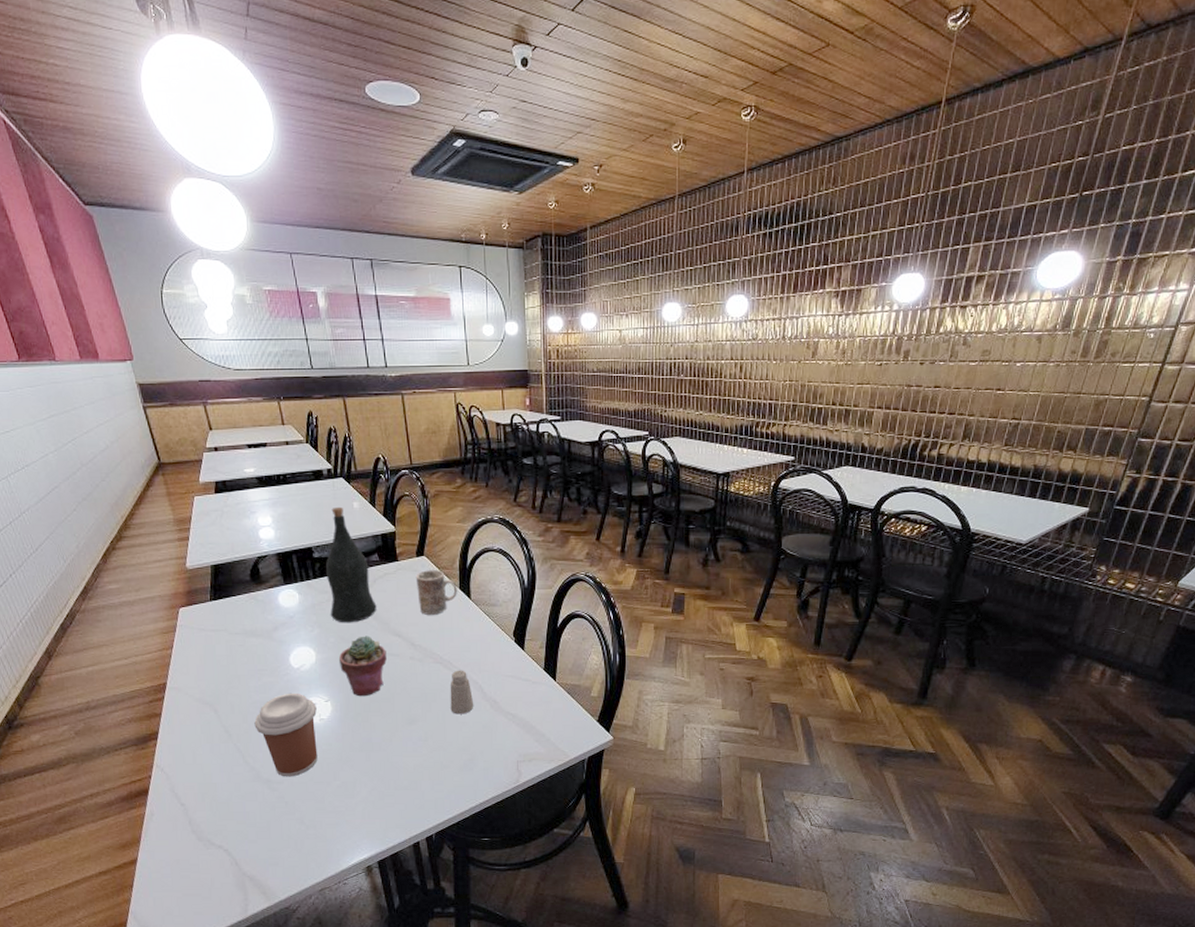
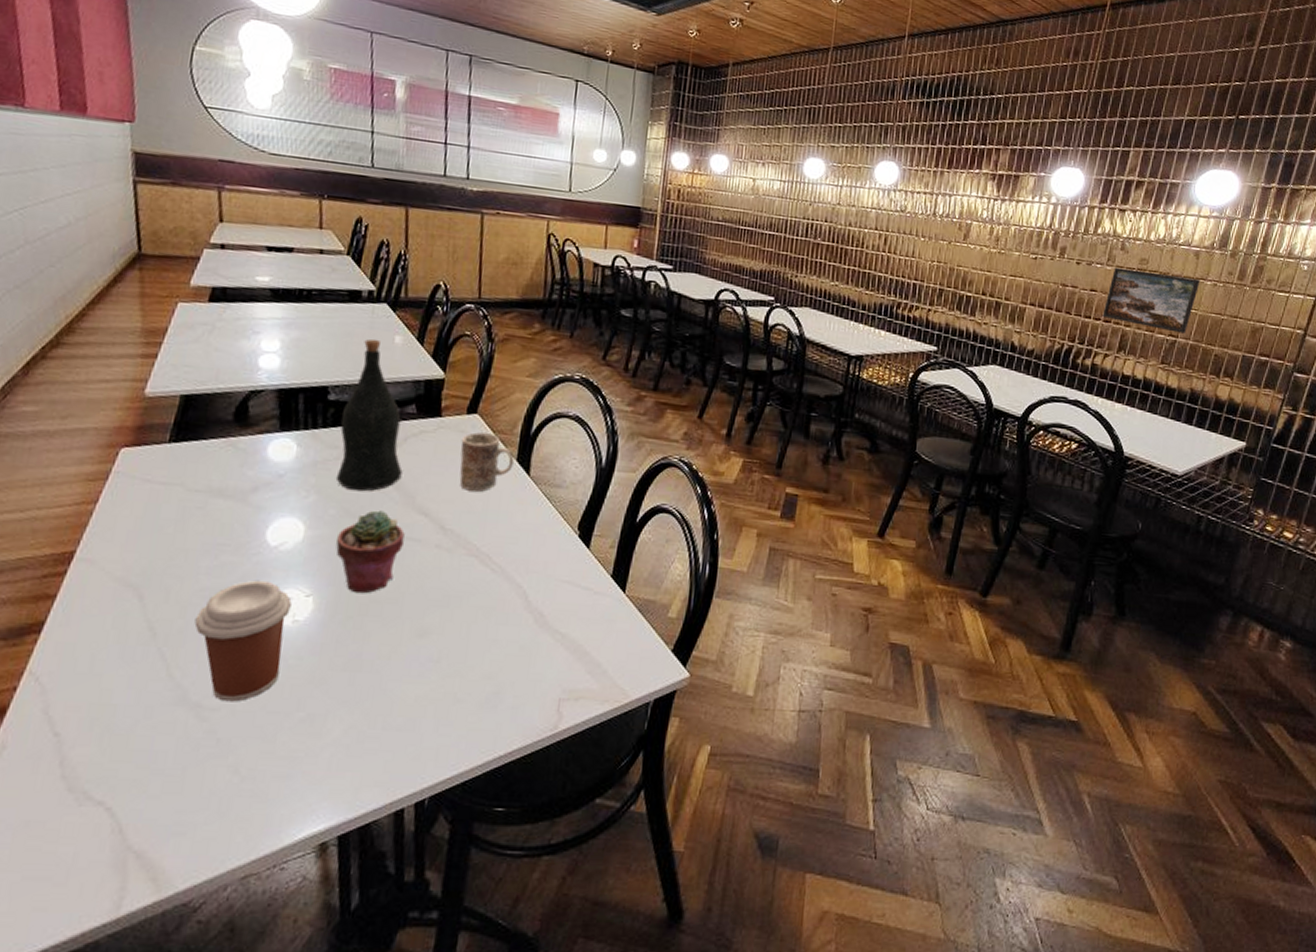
saltshaker: present [450,670,474,714] -> none [479,567,513,629]
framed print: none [947,361,1043,415] -> present [1102,267,1200,334]

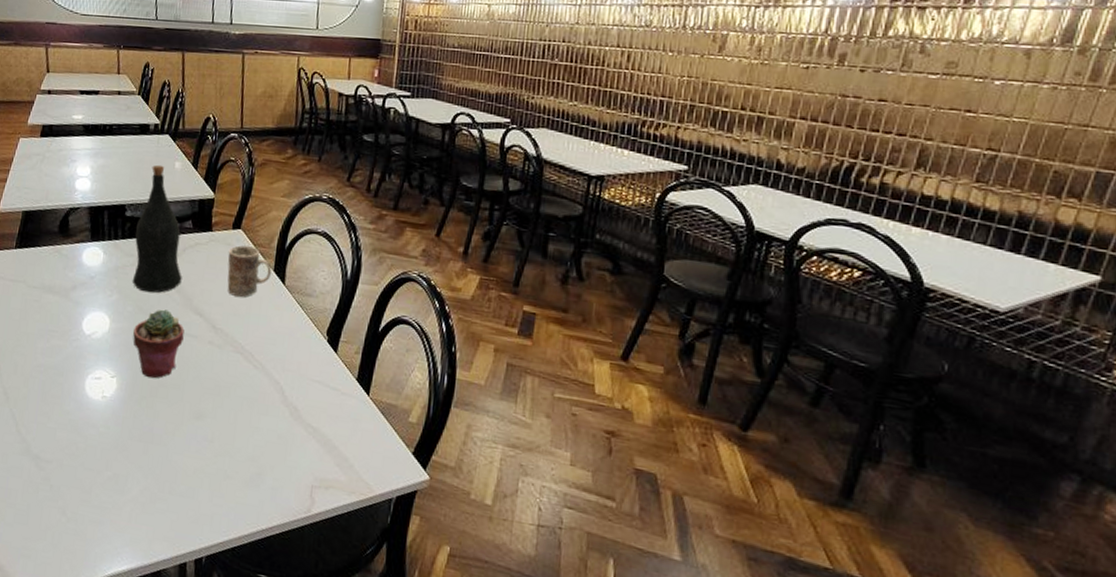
coffee cup: present [194,580,292,702] -> none [34,361,101,458]
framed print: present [1102,267,1200,334] -> none [894,73,1033,147]

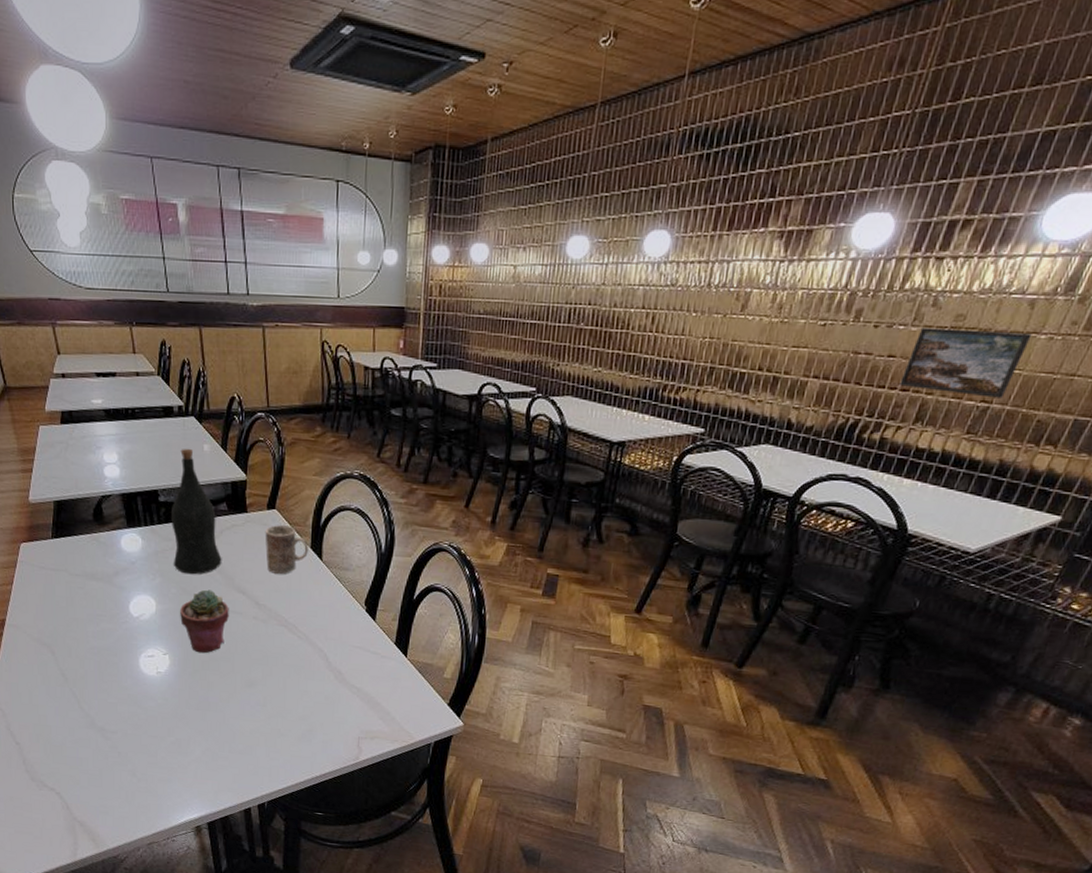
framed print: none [894,73,1033,147] -> present [899,327,1032,398]

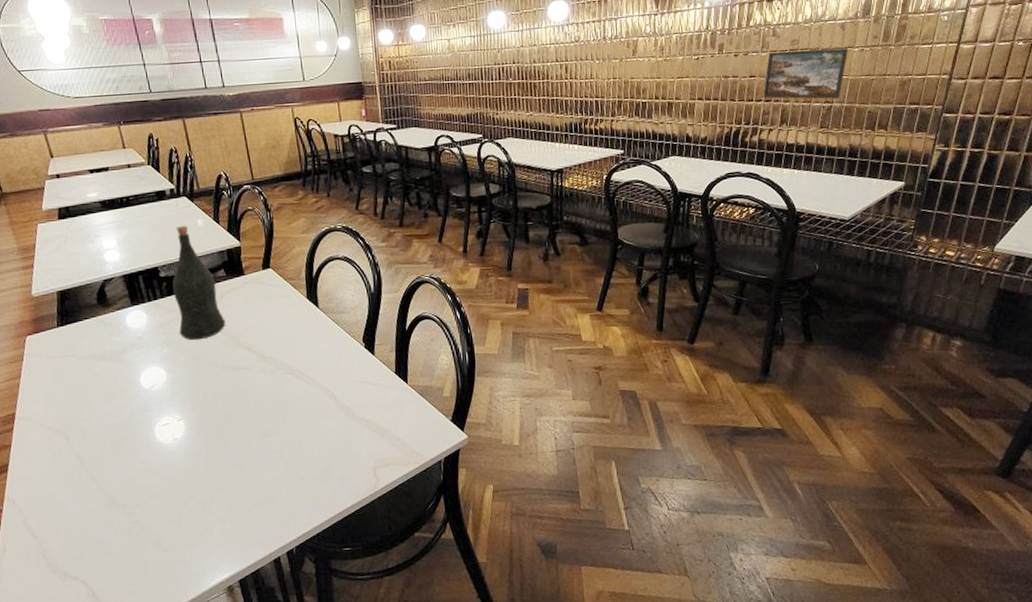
potted succulent: present [180,589,229,654] -> none [190,351,238,413]
mug: present [265,525,308,574] -> none [263,281,305,327]

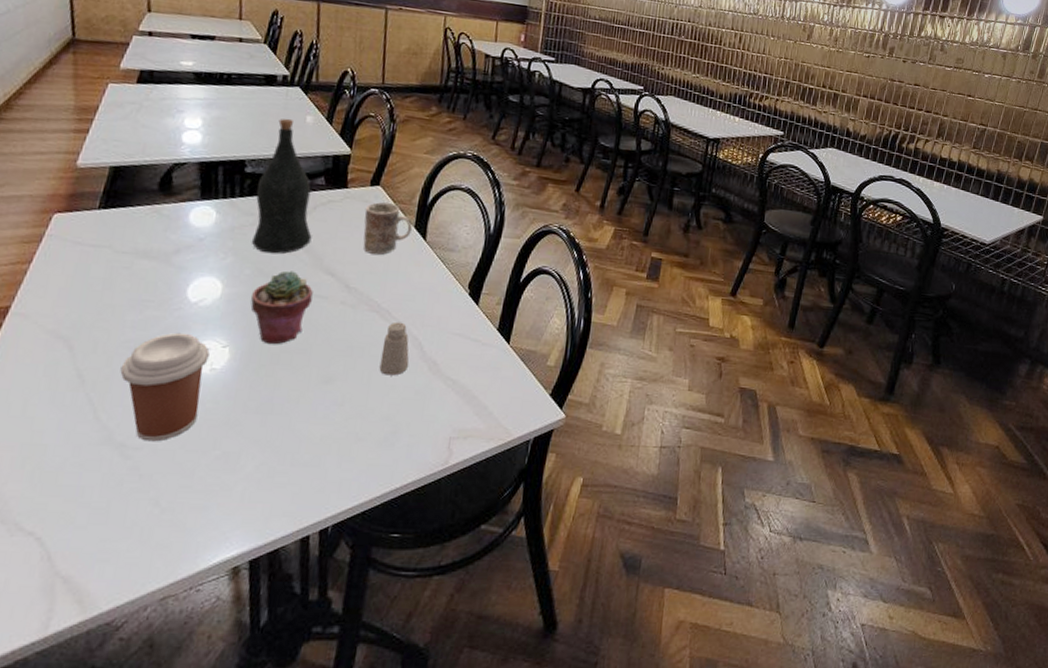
coffee cup: none [107,413,173,501] -> present [120,332,210,442]
potted succulent: none [190,351,238,413] -> present [250,270,313,345]
mug: none [263,281,305,327] -> present [363,202,412,255]
saltshaker: none [302,379,328,424] -> present [379,321,409,376]
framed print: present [763,48,849,99] -> none [924,65,1007,123]

